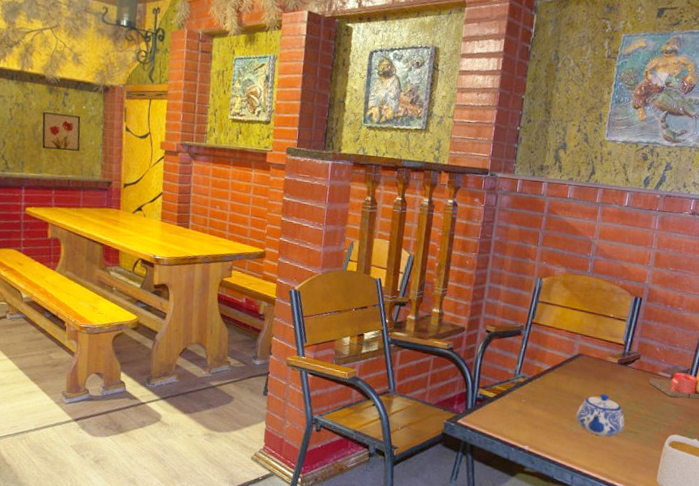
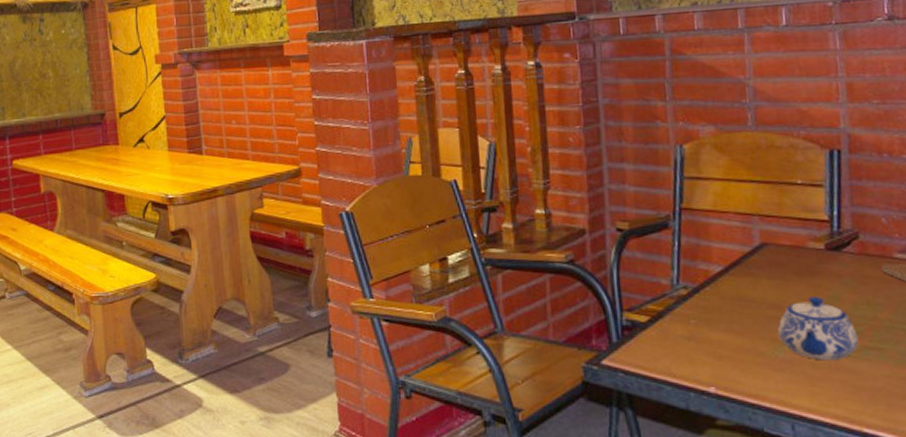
wall art: present [42,112,81,151] -> none [19,42,64,88]

